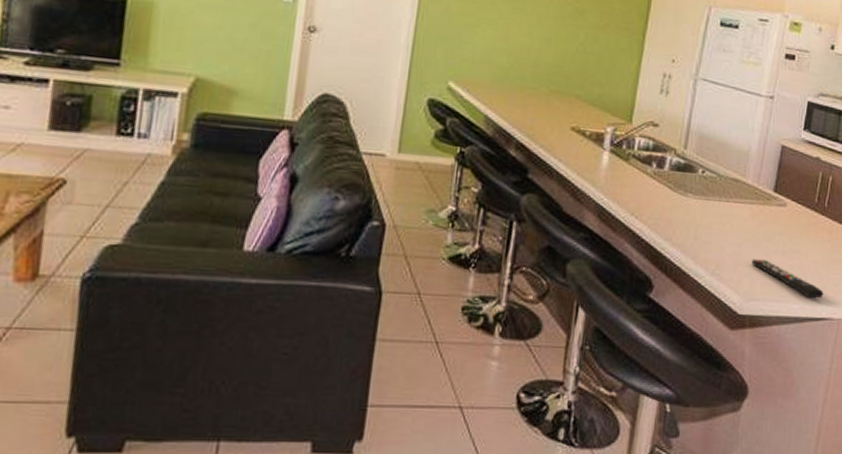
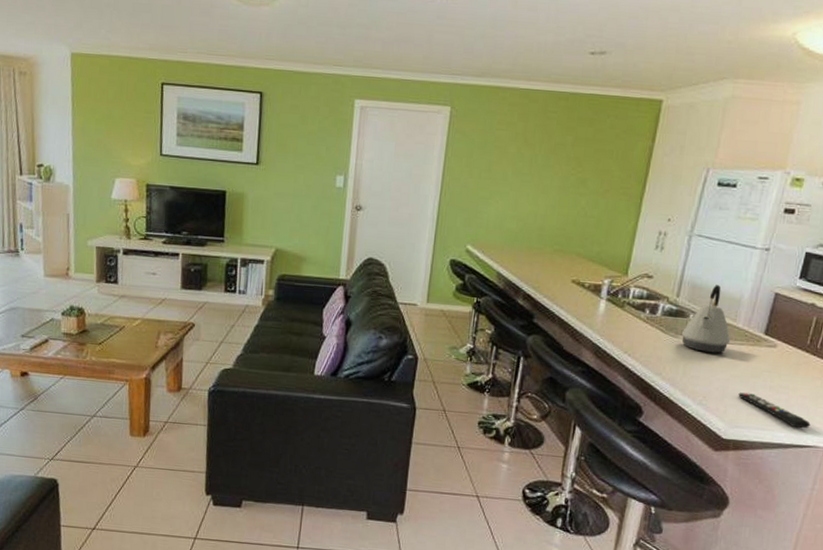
kettle: none [691,135,741,214] -> present [681,285,731,353]

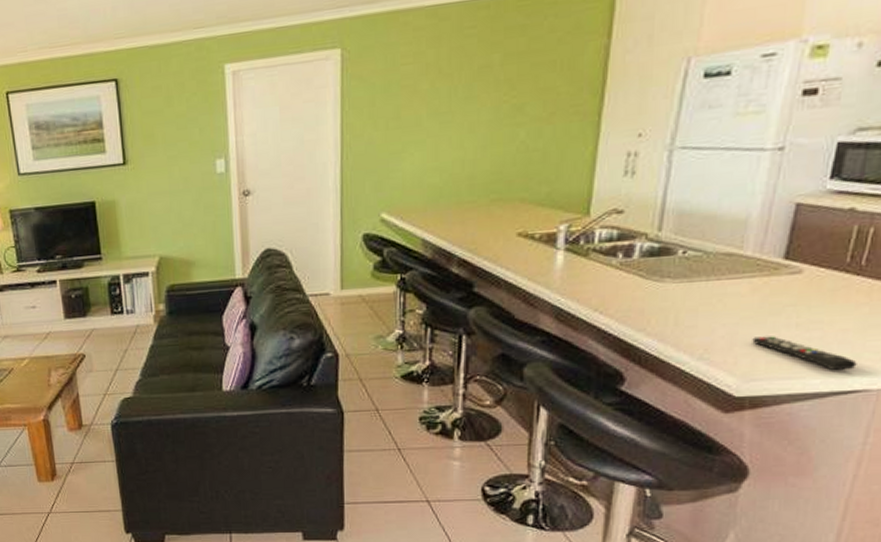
kettle: present [681,285,731,353] -> none [669,206,737,294]

